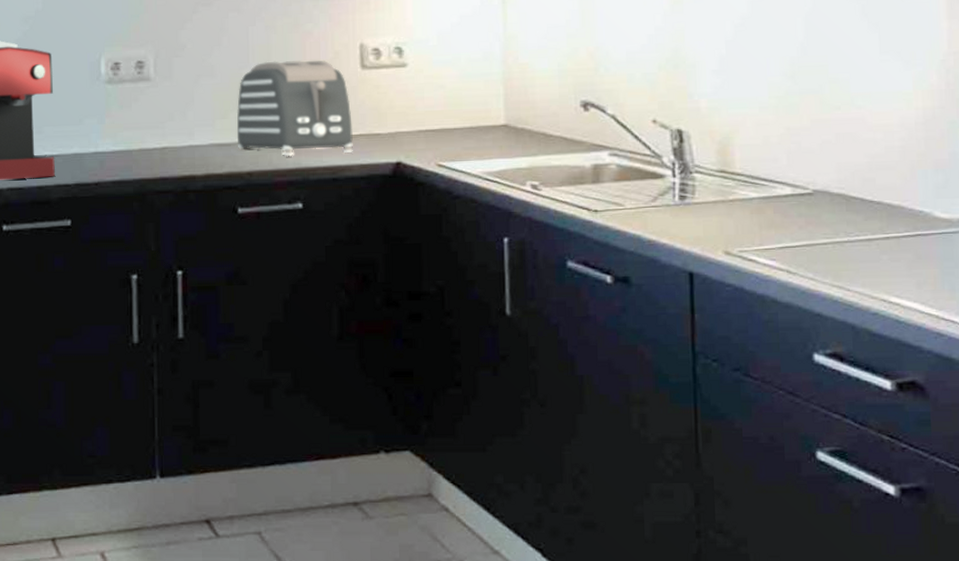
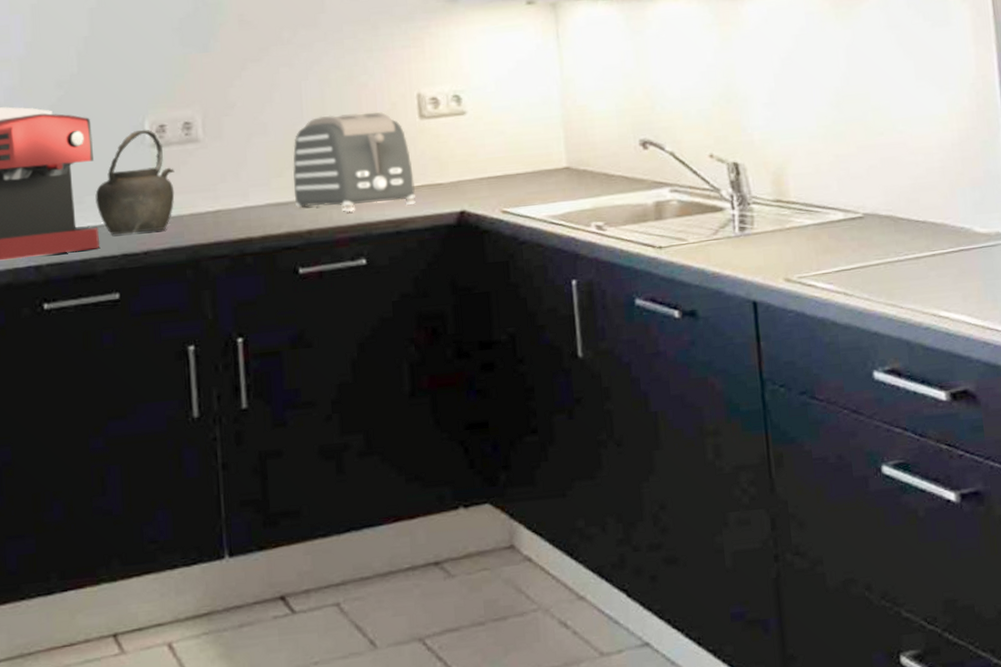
kettle: none [53,66,126,165] -> present [95,129,175,236]

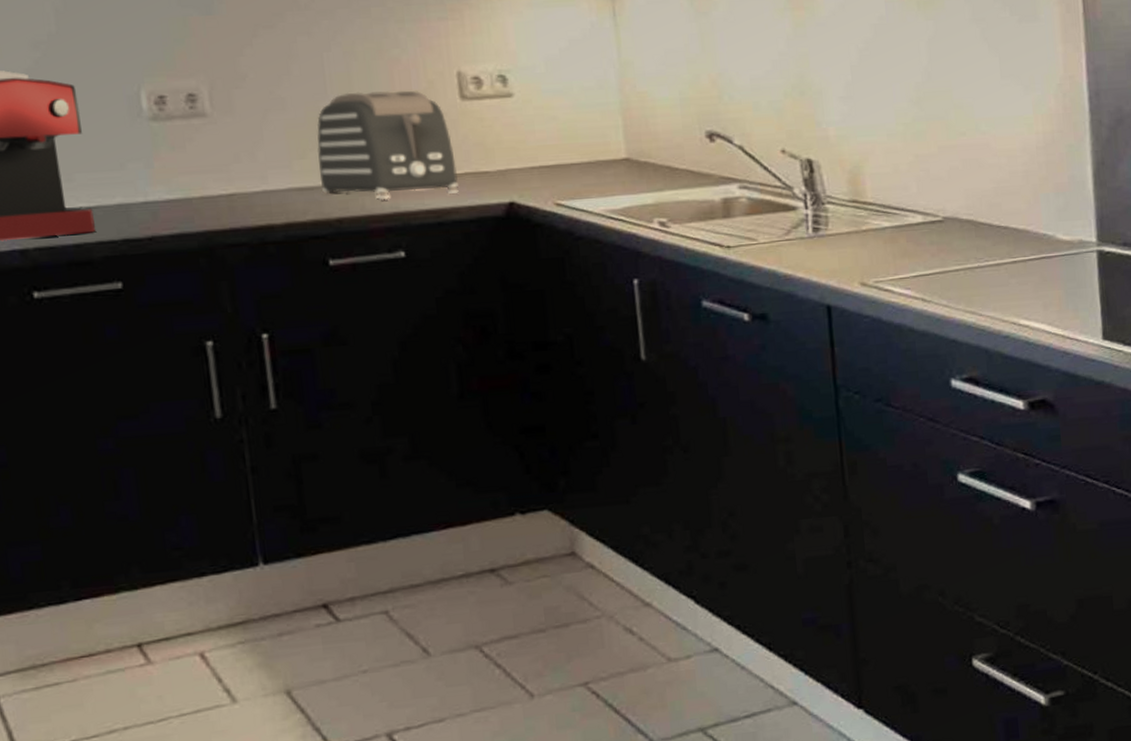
kettle: present [95,129,175,236] -> none [86,100,181,218]

